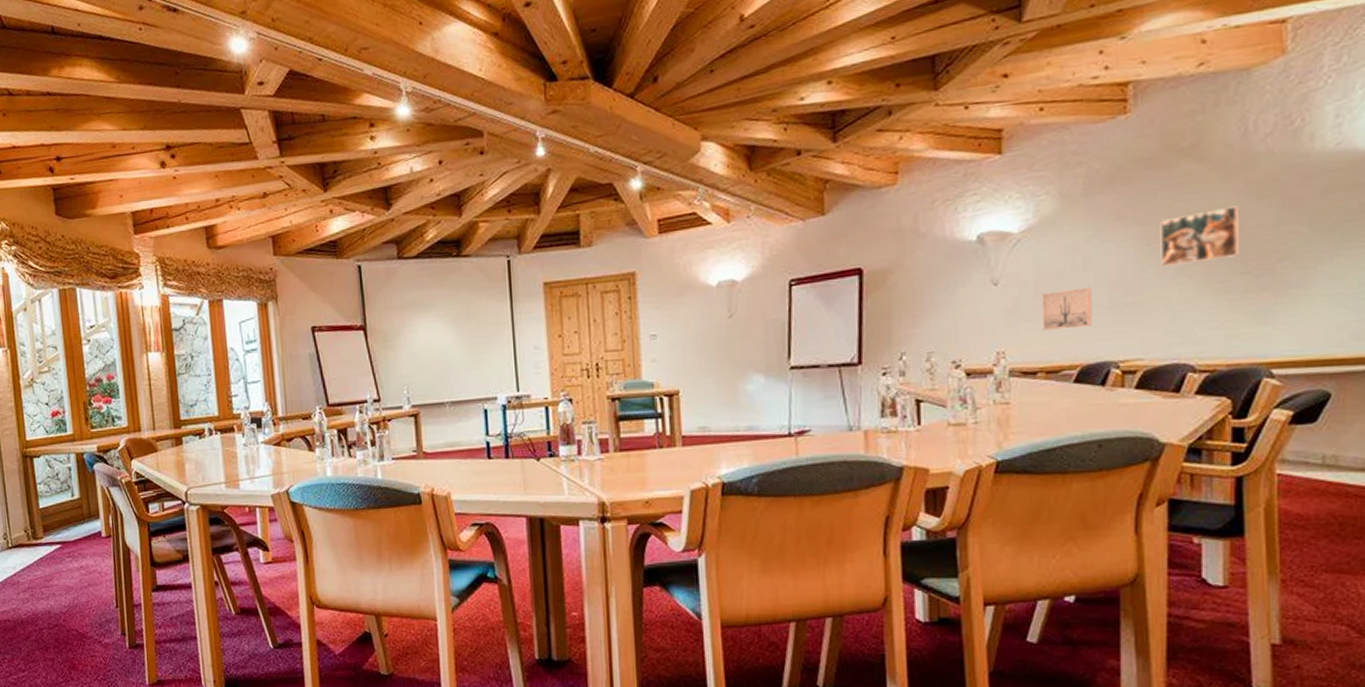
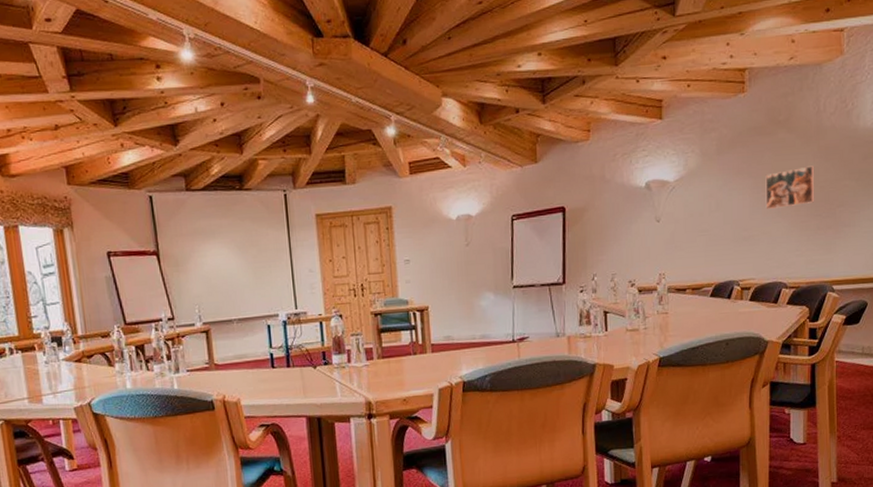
wall art: present [1042,287,1093,331] -> none [689,224,722,257]

